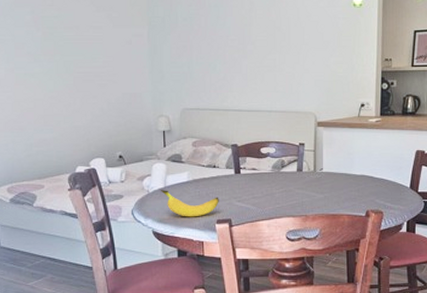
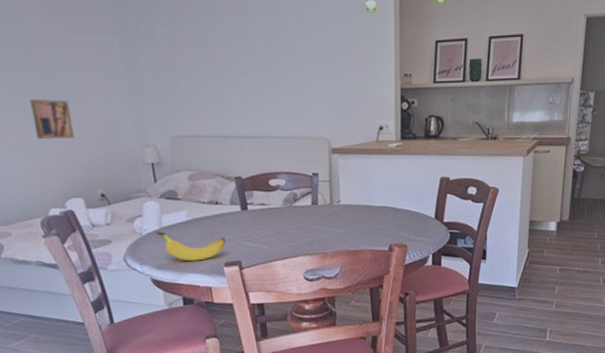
wall art: none [73,77,104,108] -> present [30,99,74,139]

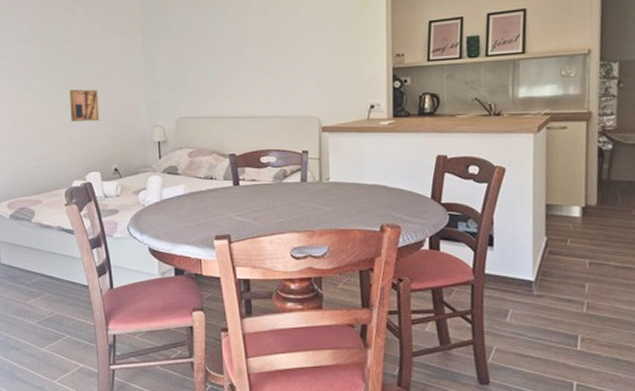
banana: present [155,232,226,262] -> none [155,204,217,233]

